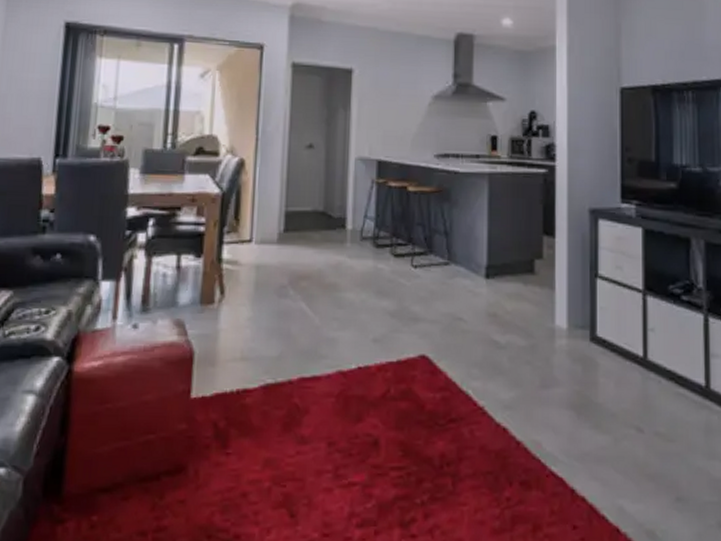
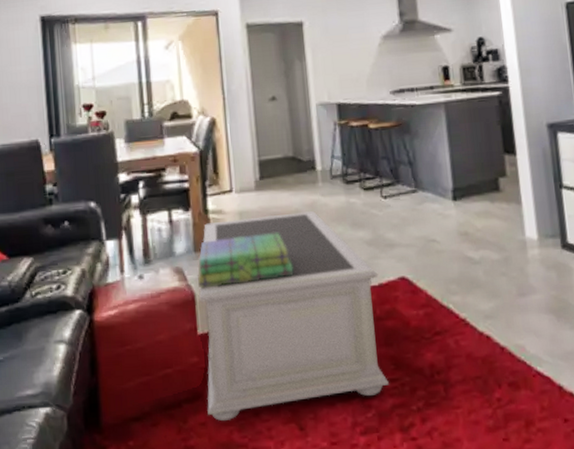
coffee table: none [189,272,398,500] -> present [199,211,389,421]
stack of books: none [199,292,307,345] -> present [197,233,294,287]

